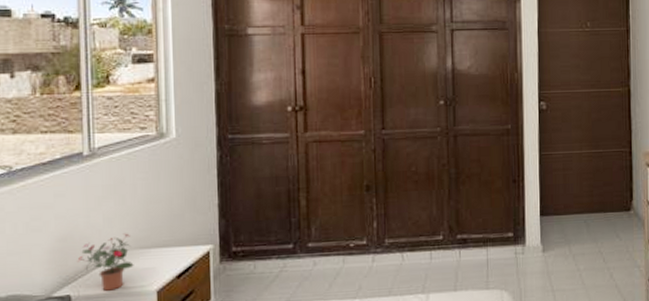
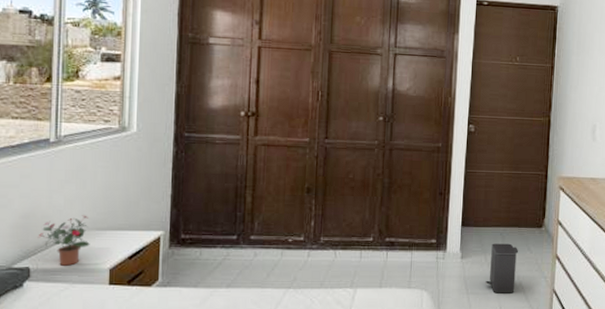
pedal bin: none [571,231,607,289] -> present [485,243,519,294]

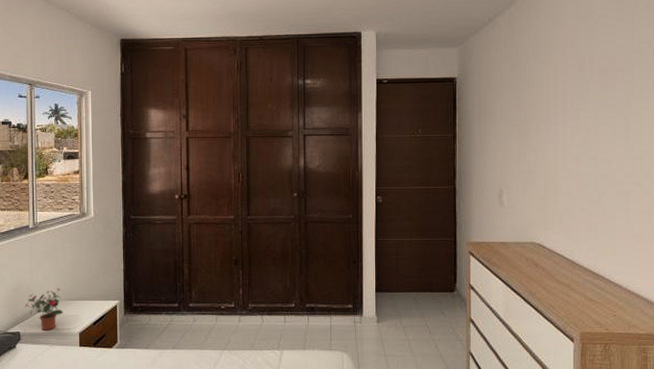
pedal bin: present [485,243,519,294] -> none [402,308,433,356]

